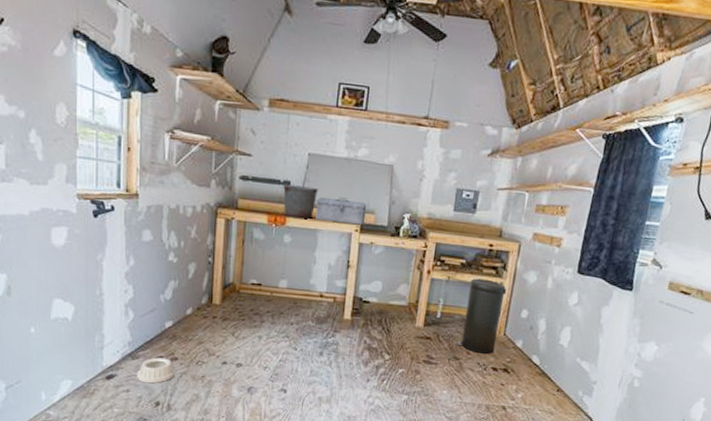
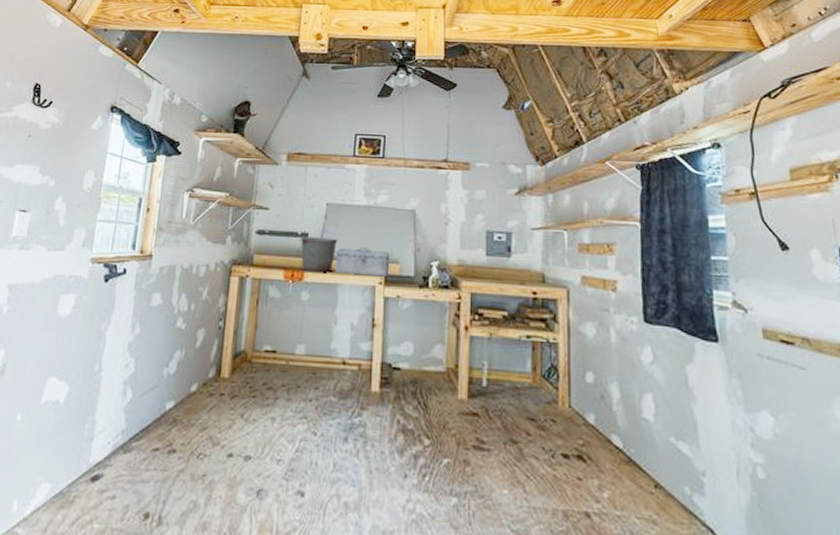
pet bowl: present [137,357,175,384] -> none [126,450,172,487]
pedal bin: present [456,278,507,355] -> none [511,334,563,435]

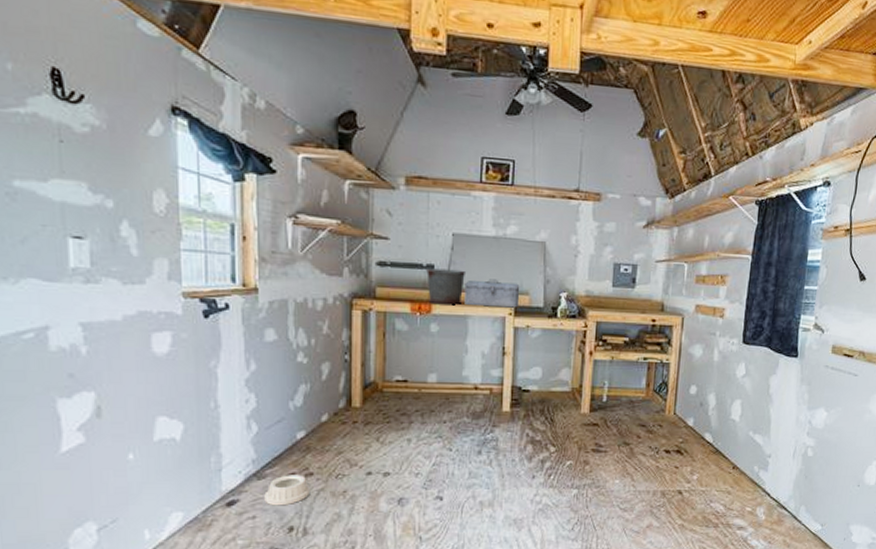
pet bowl: none [126,450,172,487] -> present [264,475,311,506]

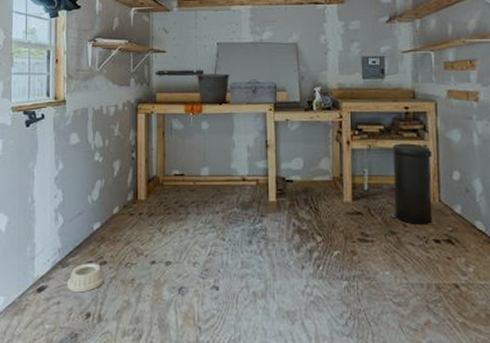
pedal bin: none [625,356,674,437] -> present [389,143,433,226]

